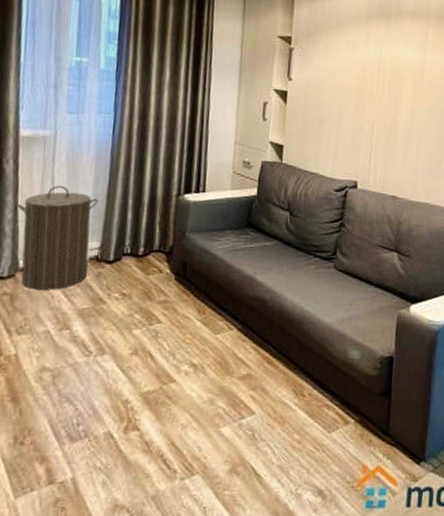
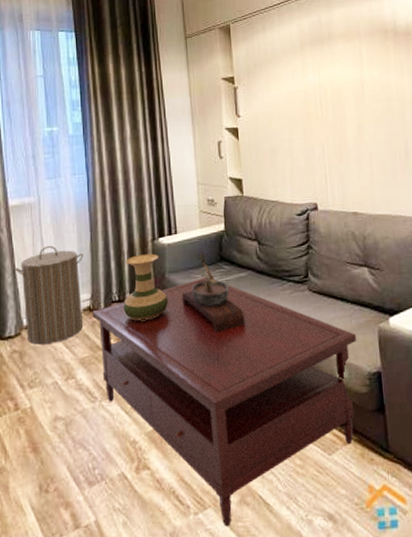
coffee table: none [99,240,376,494] -> present [92,276,357,527]
vase: none [134,208,185,277] -> present [122,253,168,321]
bonsai tree: none [199,214,265,300] -> present [181,251,246,333]

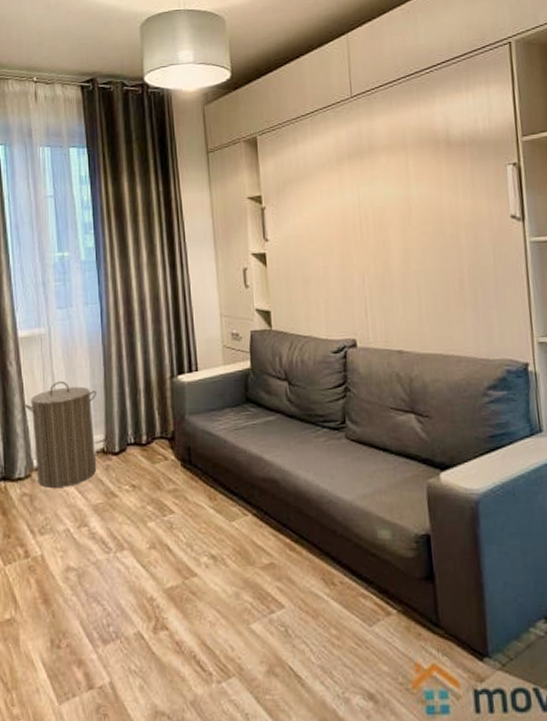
coffee table: present [92,276,357,527] -> none [106,419,402,699]
vase: present [122,253,168,321] -> none [139,392,188,466]
bonsai tree: present [181,251,246,333] -> none [203,391,275,483]

